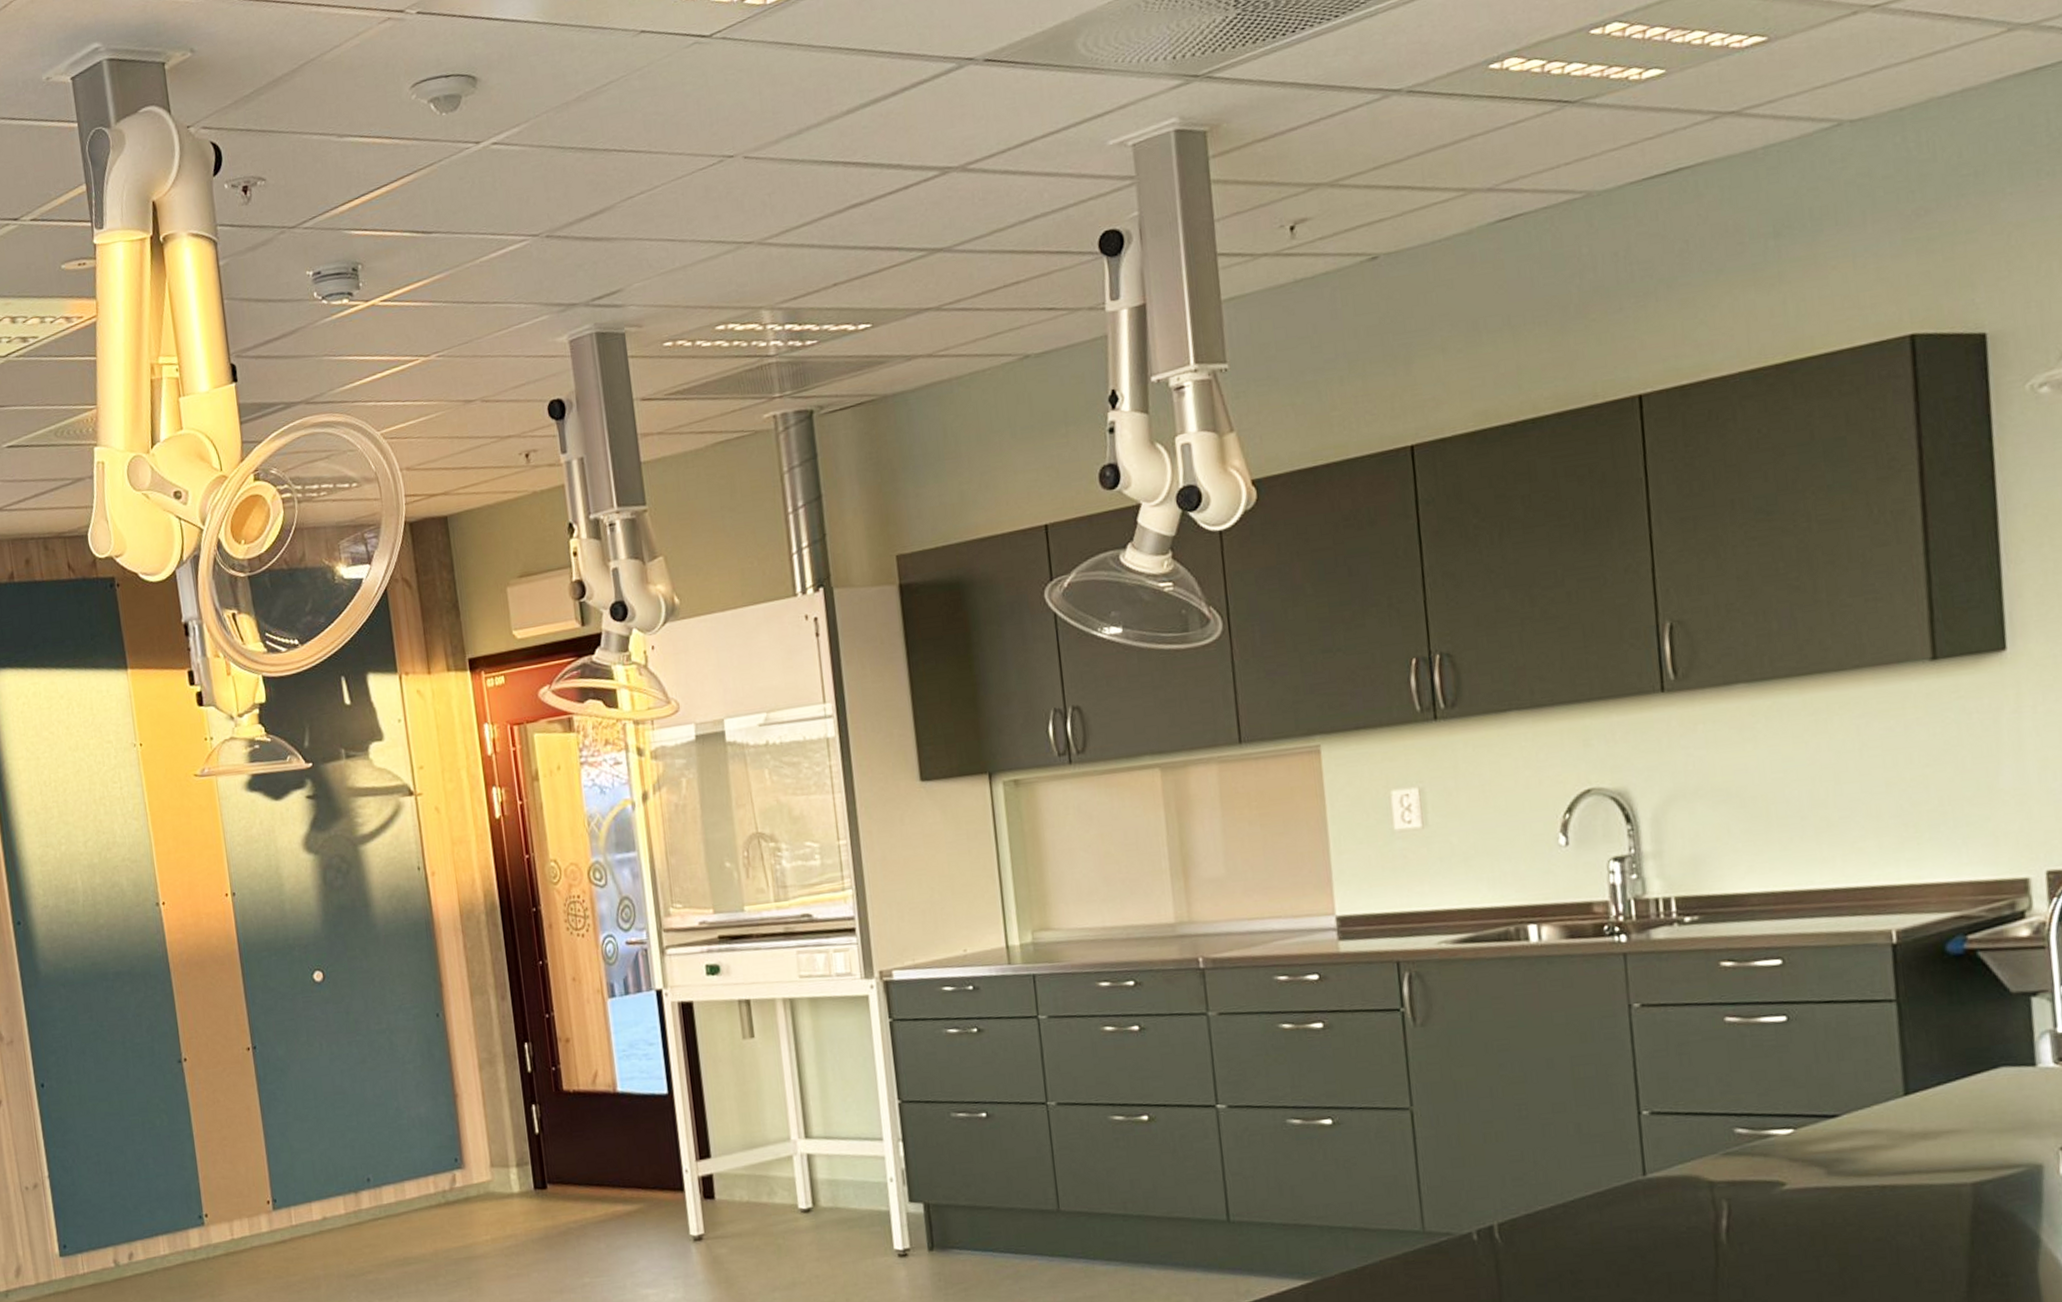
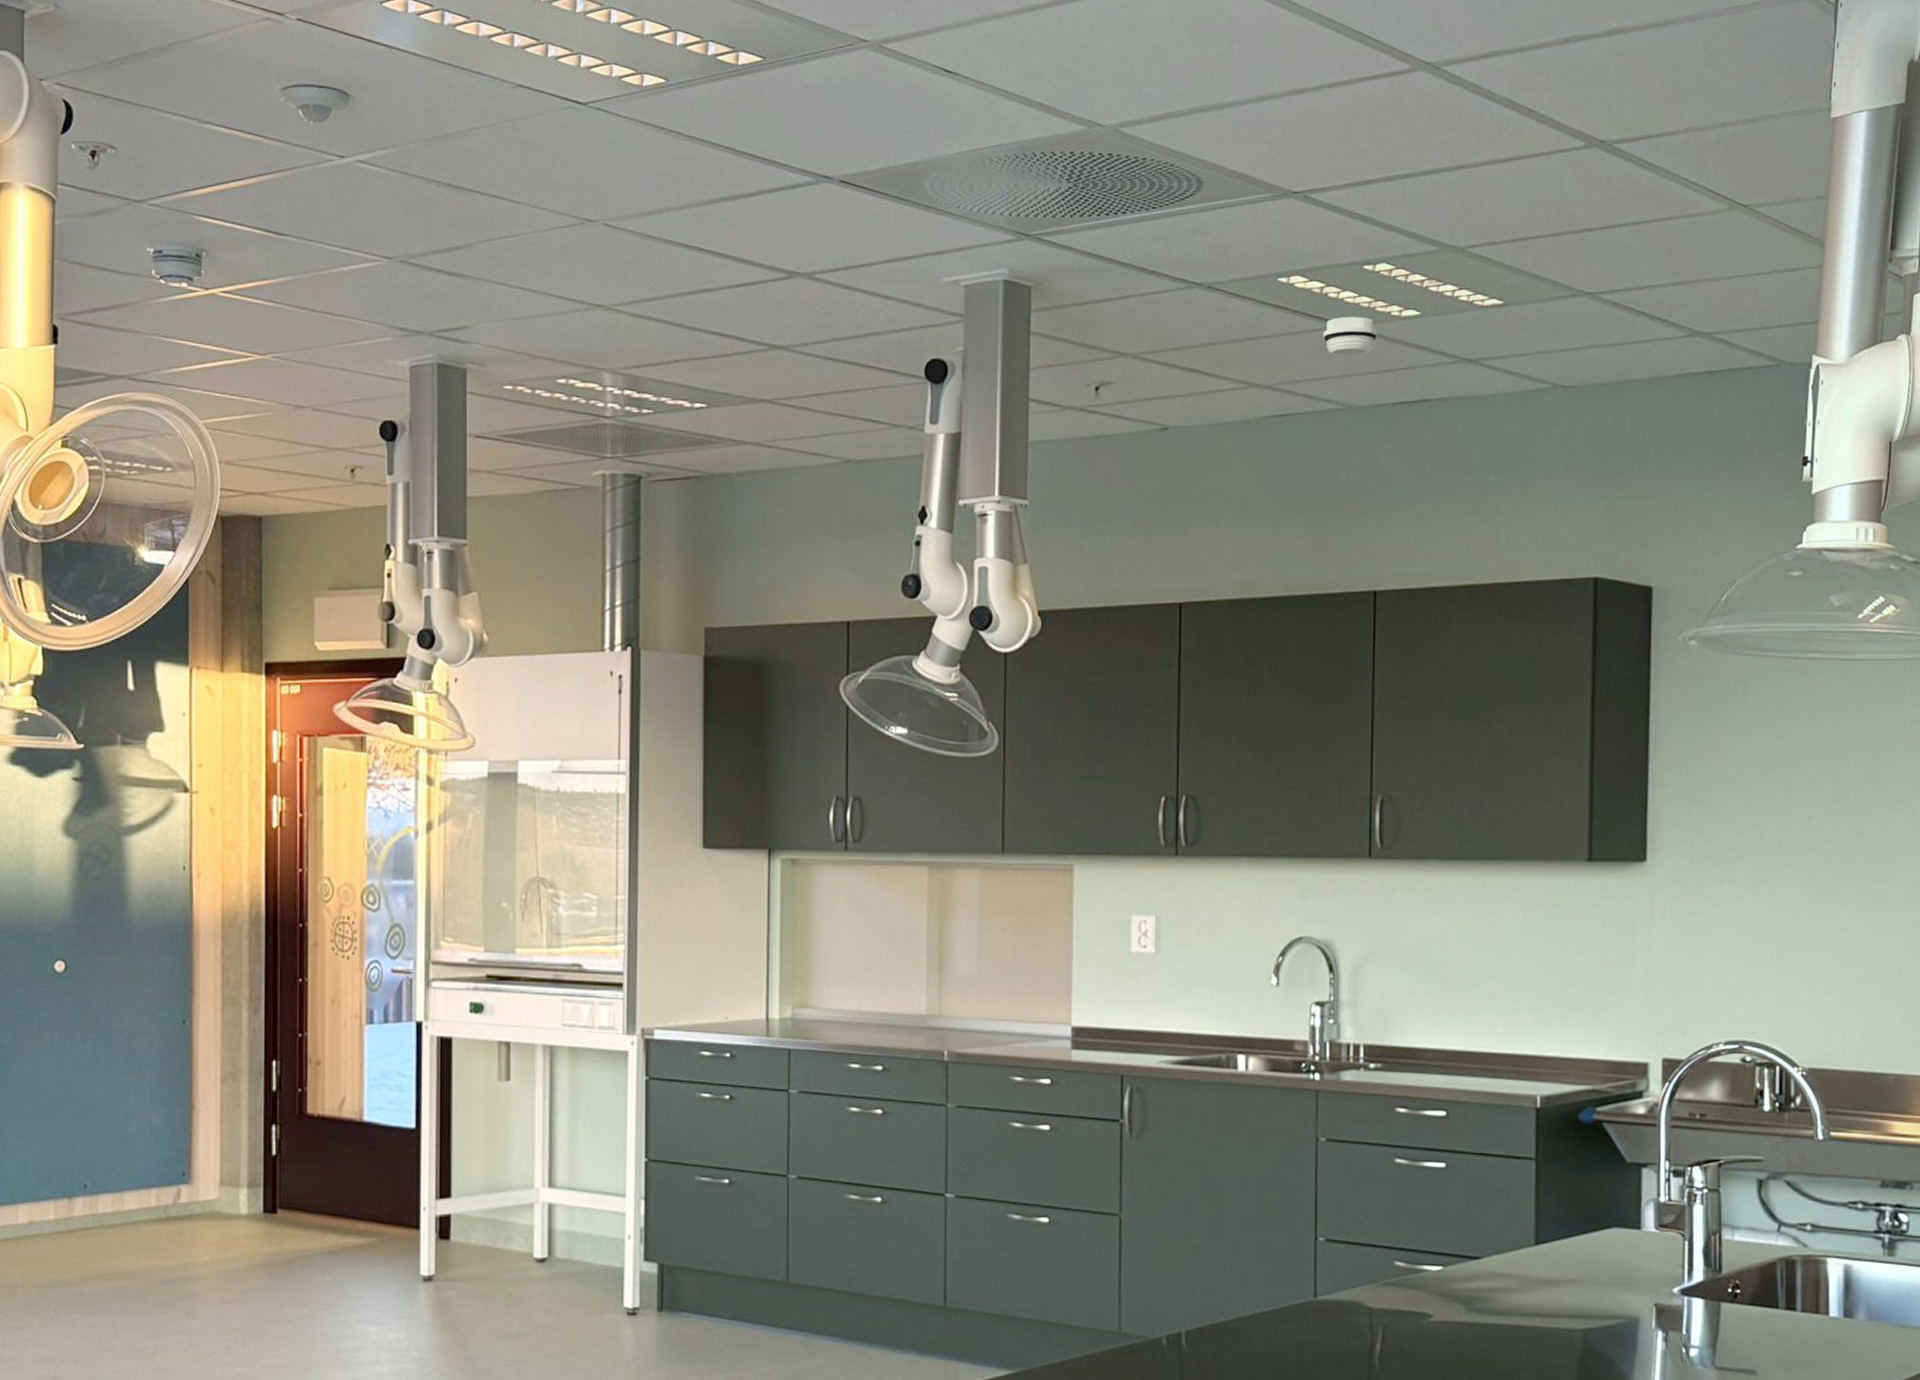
smoke detector: none [1549,88,1615,140] -> present [1323,316,1378,356]

